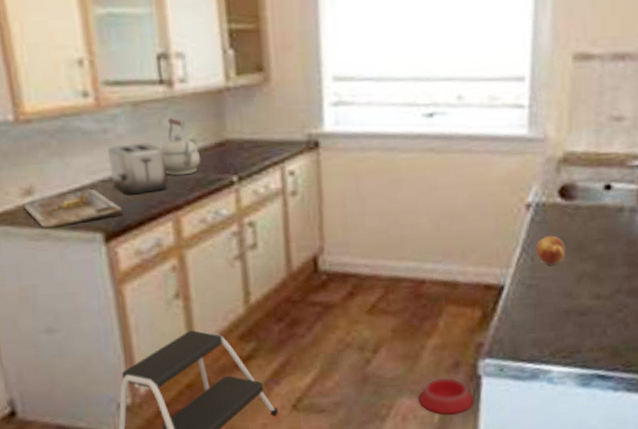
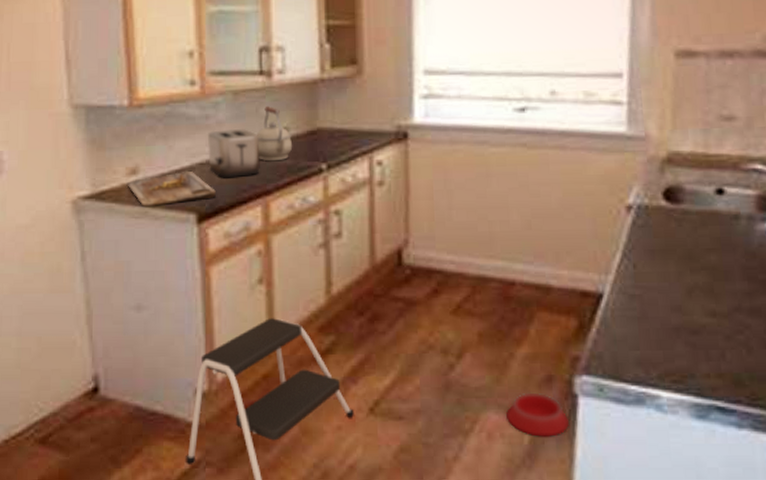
fruit: present [535,235,566,265] -> none [638,241,673,274]

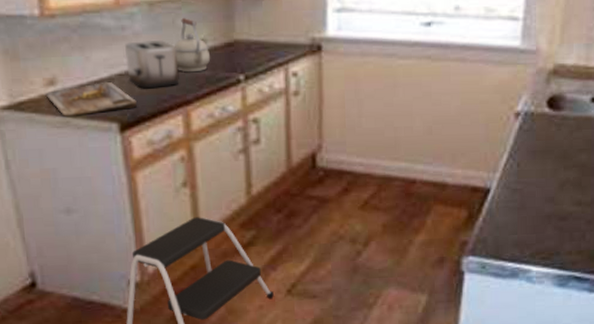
pet bowl: present [505,392,570,437] -> none [403,271,457,307]

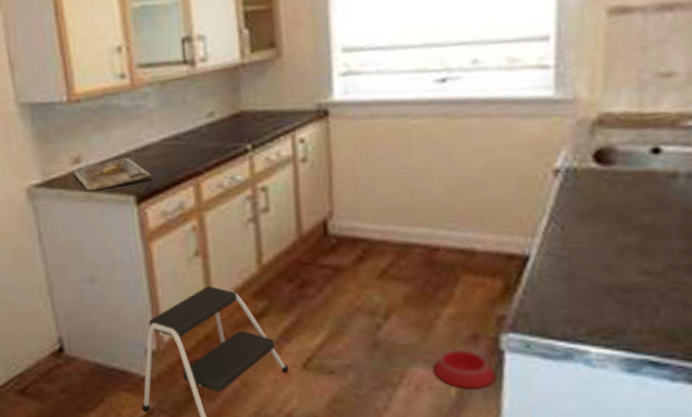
toaster: present [125,40,179,89] -> none [140,116,190,163]
kettle: present [175,17,211,73] -> none [185,93,219,145]
pet bowl: none [403,271,457,307] -> present [432,349,497,389]

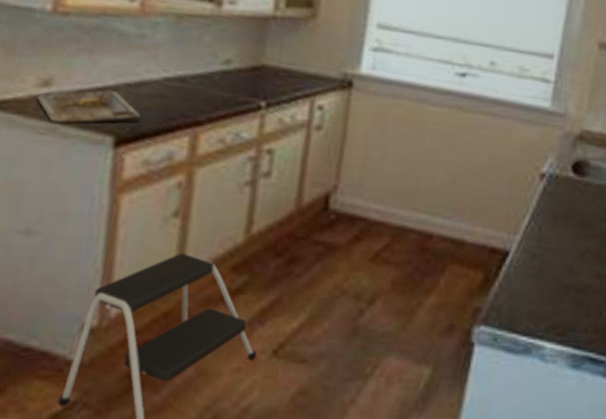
pet bowl: present [432,349,497,389] -> none [405,340,464,382]

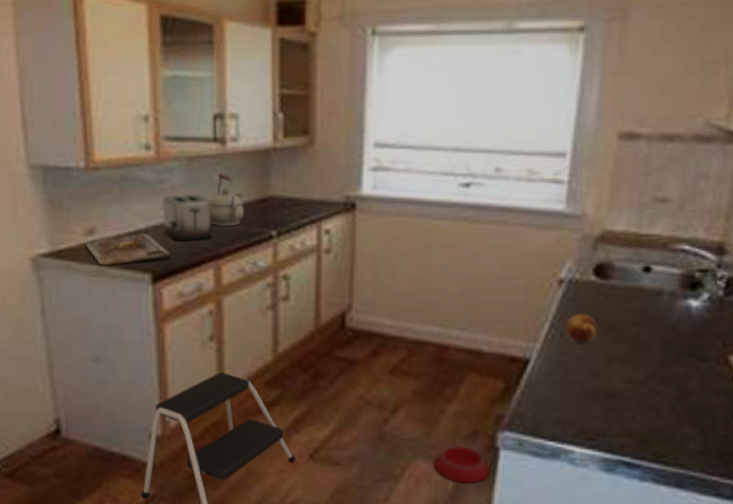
toaster: none [137,51,198,104] -> present [161,194,213,241]
kettle: none [194,34,234,93] -> present [210,172,245,227]
pet bowl: none [405,340,464,382] -> present [433,445,491,484]
fruit: none [544,207,573,238] -> present [565,313,597,344]

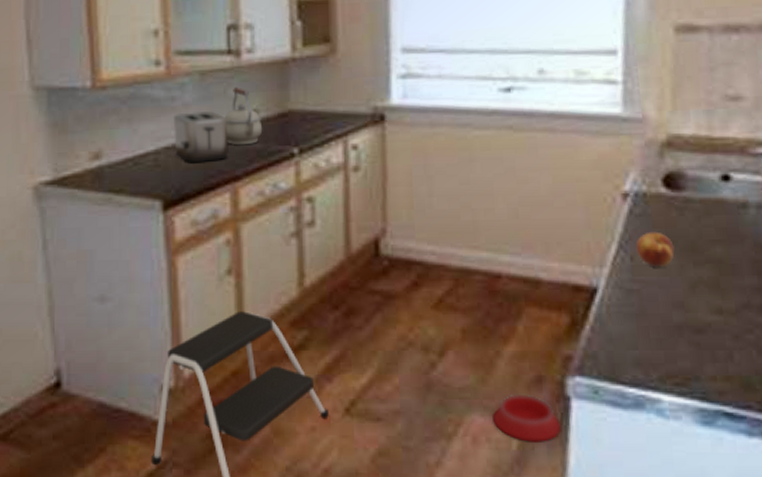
cutting board: present [84,234,170,267] -> none [89,156,182,194]

